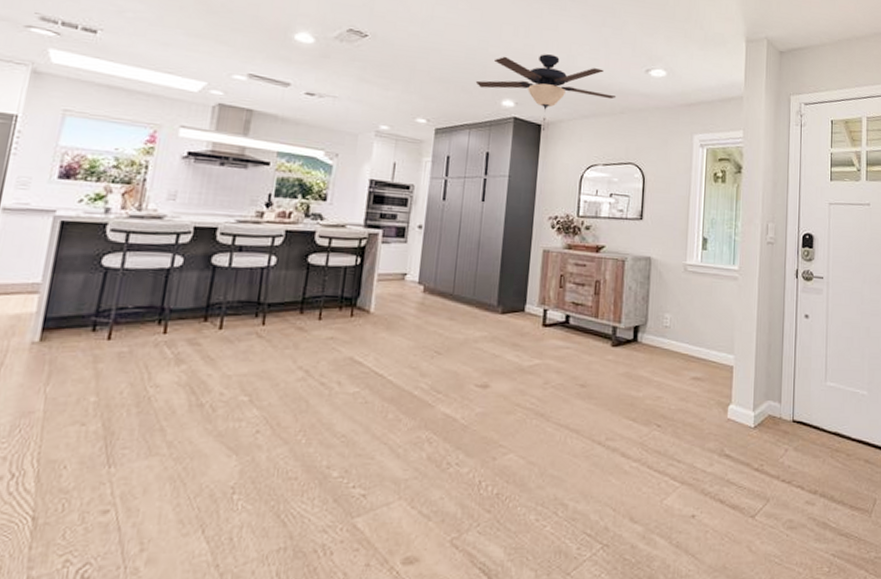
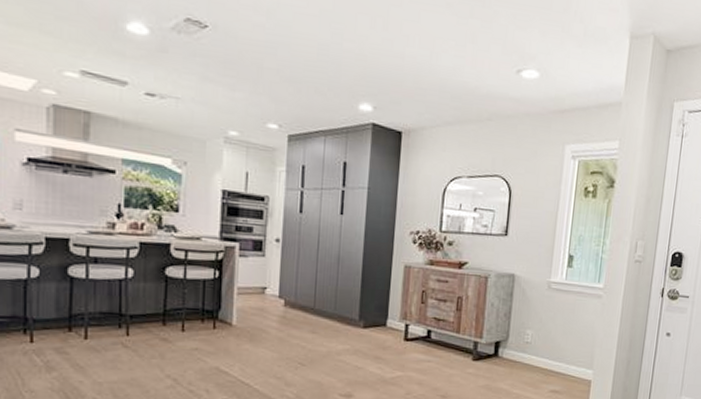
ceiling fan: present [475,54,617,131] -> none [329,50,484,139]

